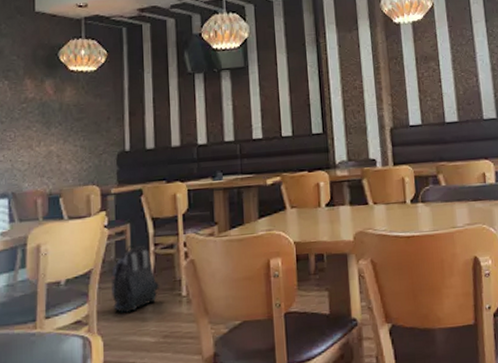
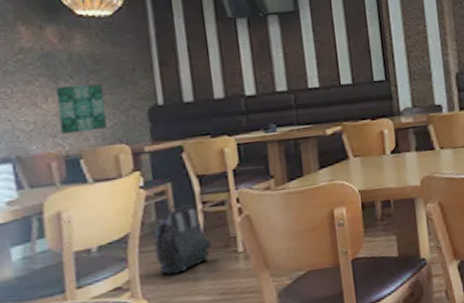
wall art: none [47,130,84,174] -> present [56,84,107,134]

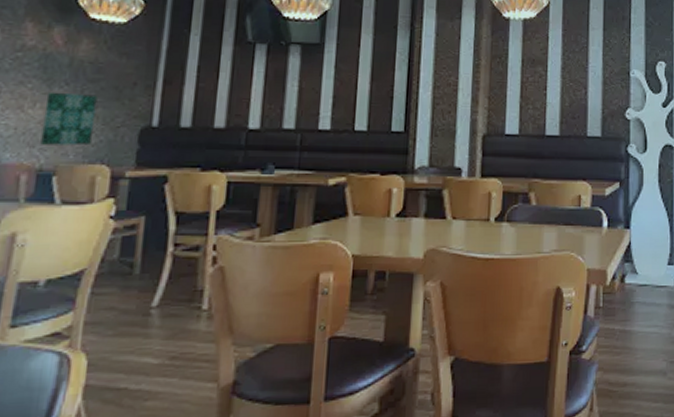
backpack: present [153,204,213,275] -> none [108,242,175,327]

